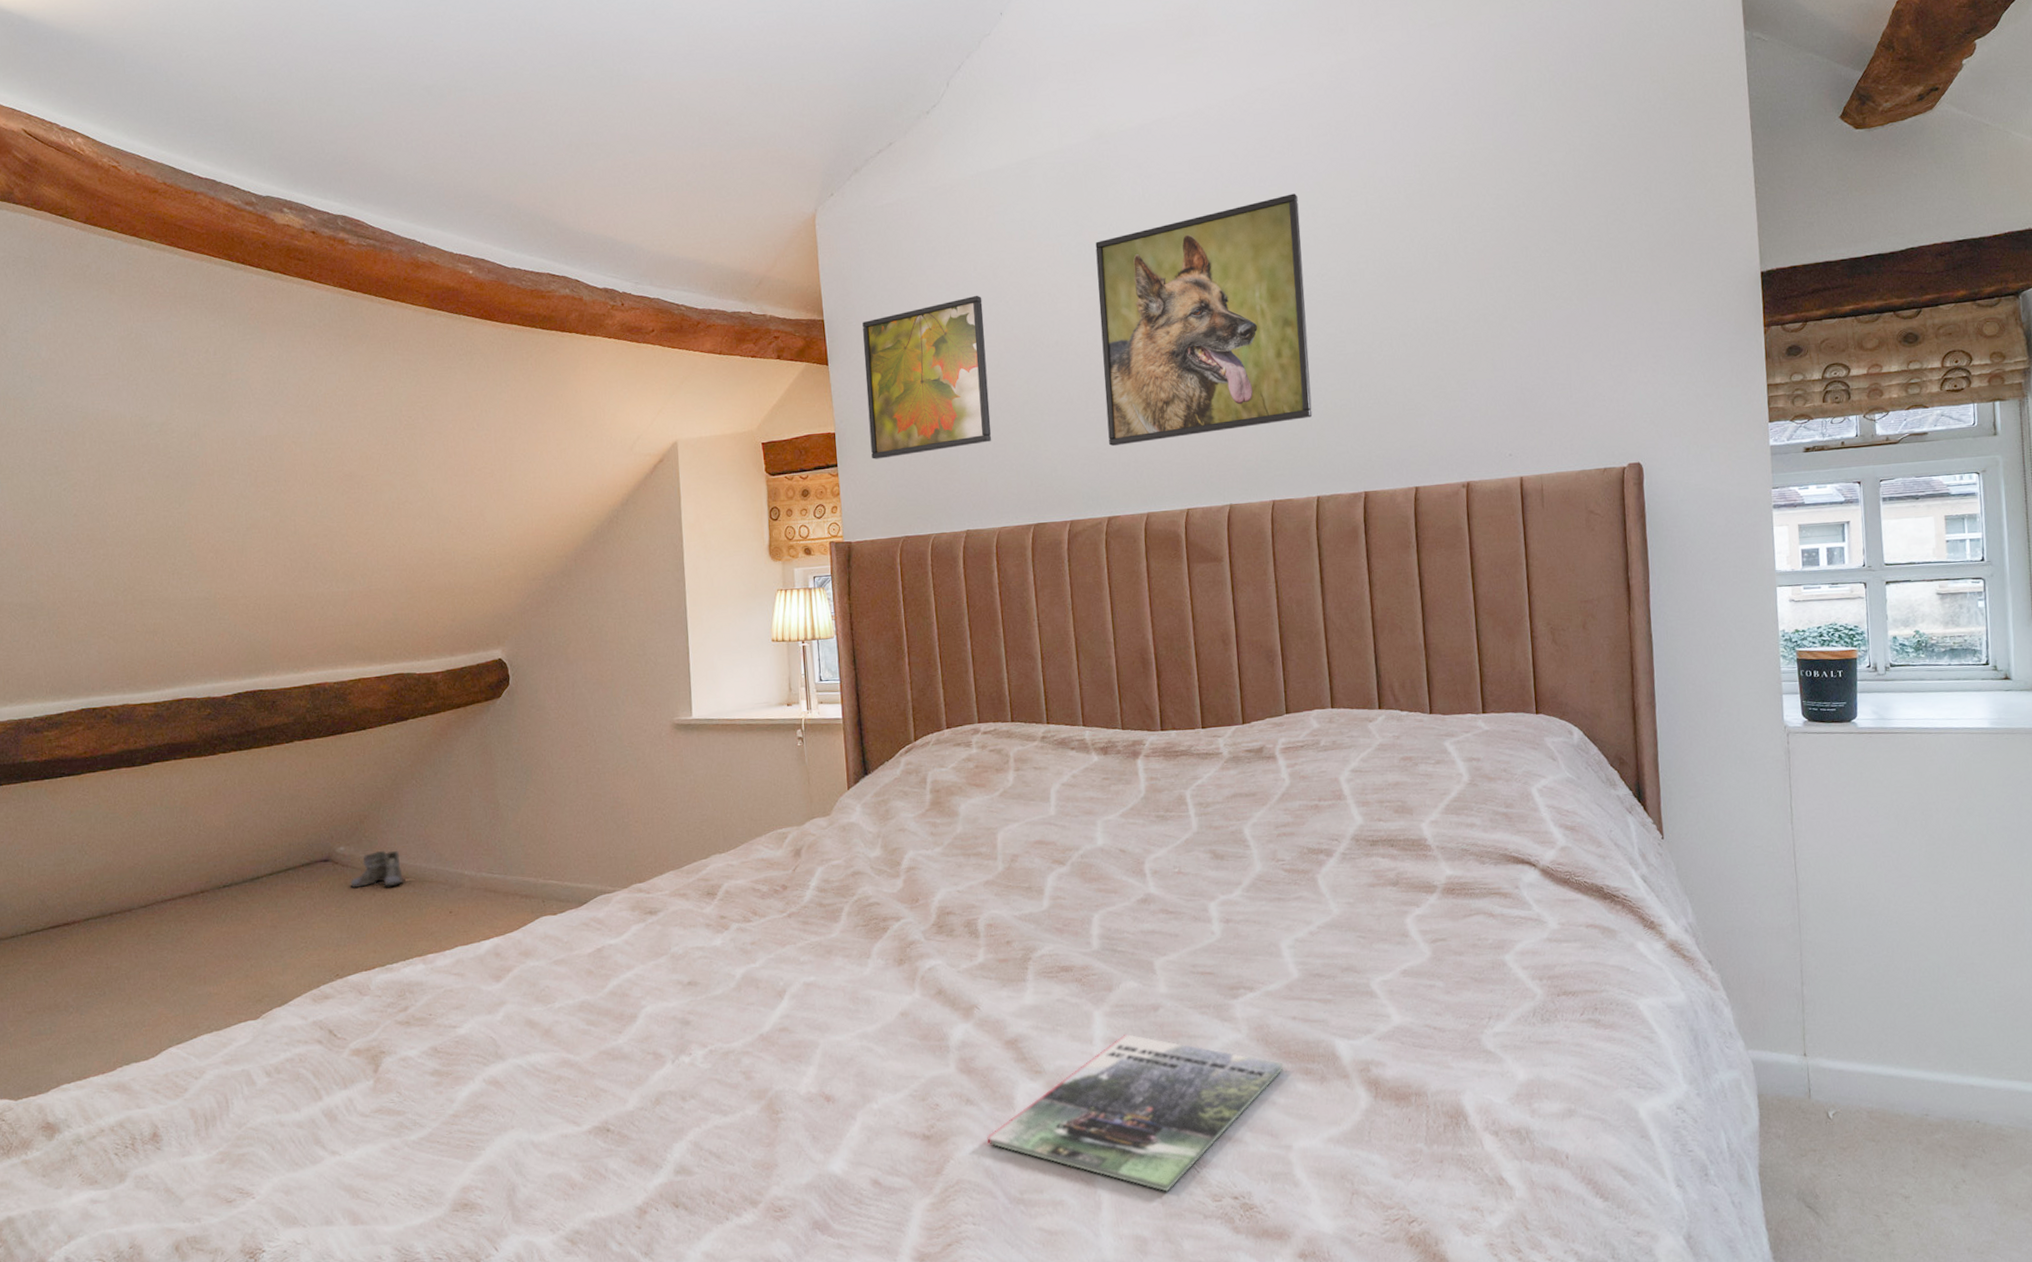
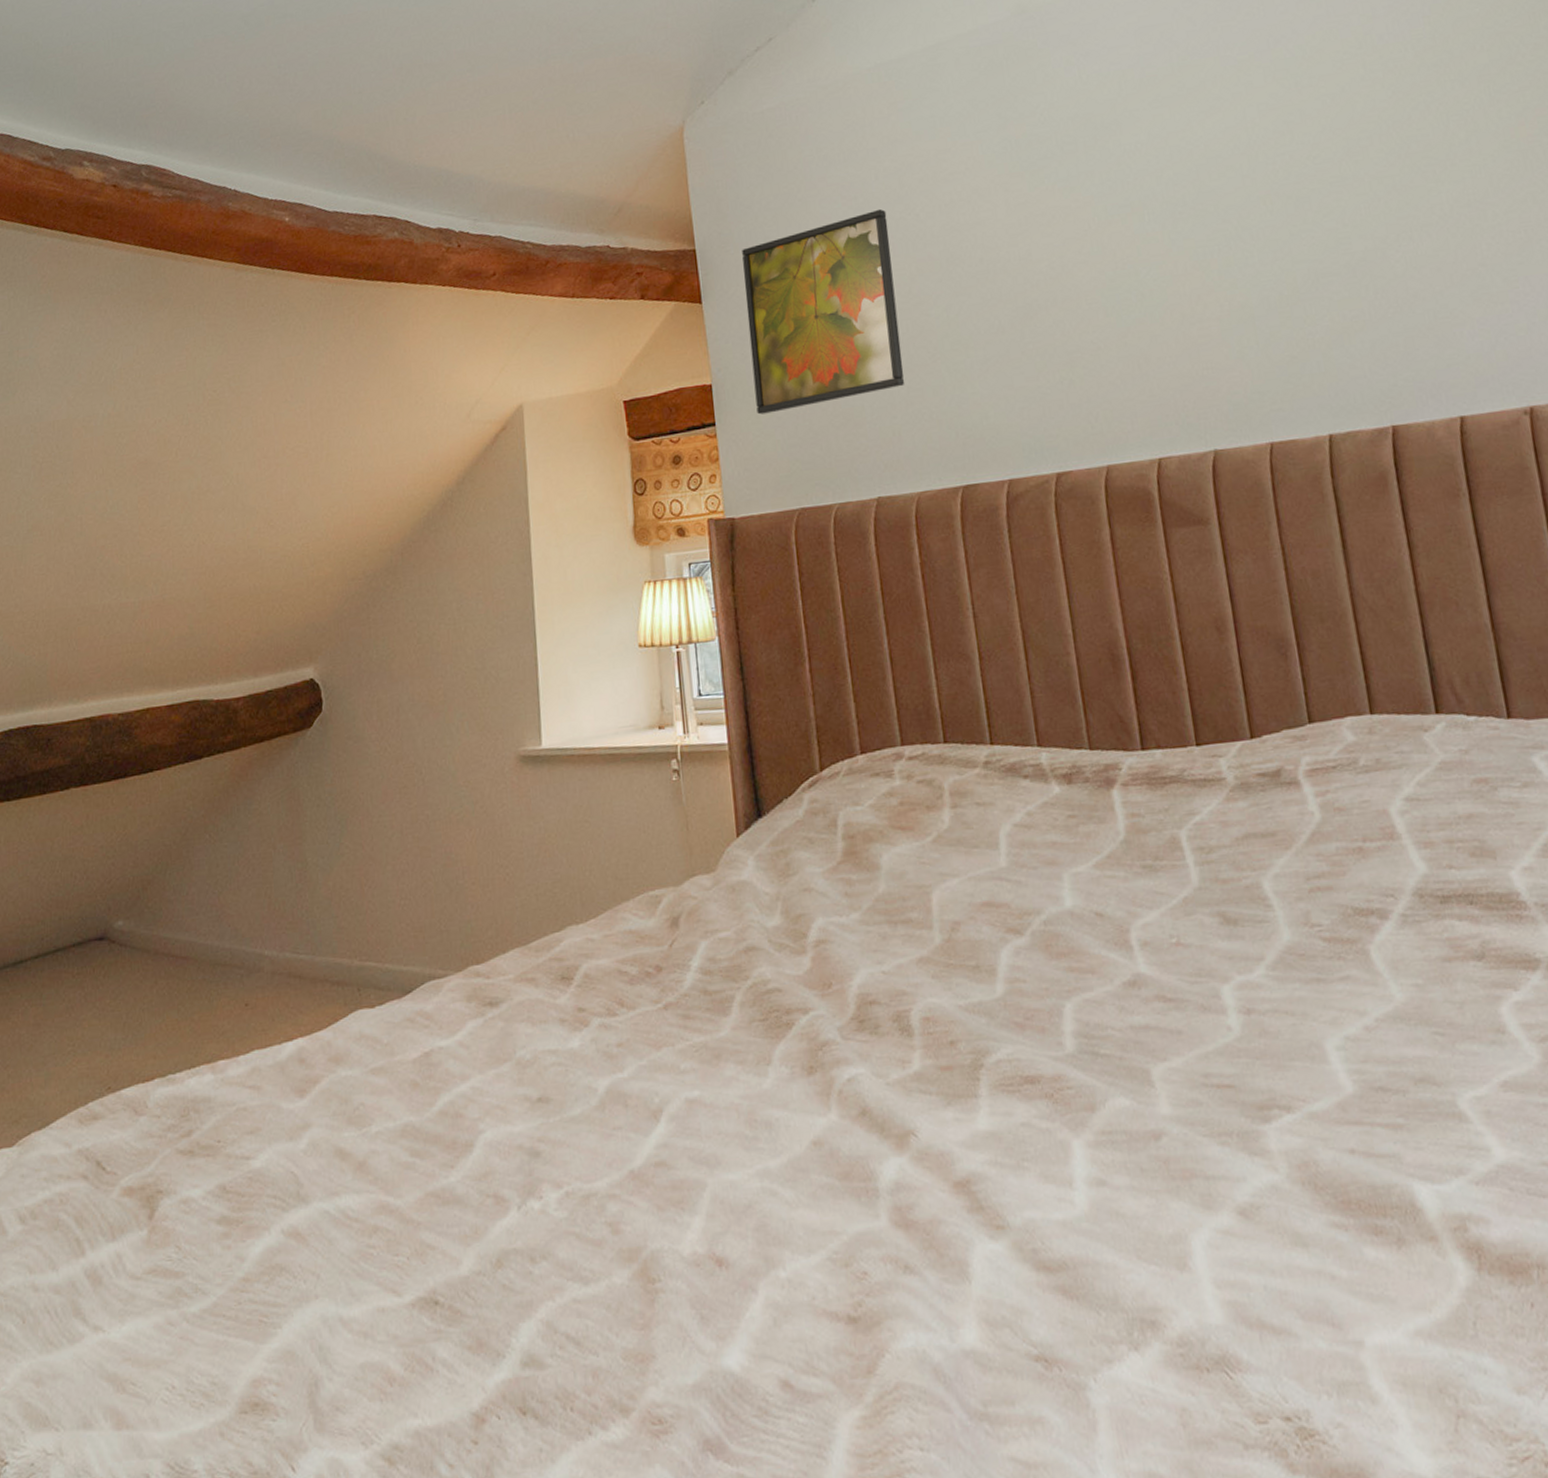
boots: present [350,850,406,889] -> none [128,924,194,975]
magazine: present [987,1034,1284,1192] -> none [934,1174,1344,1407]
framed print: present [1095,193,1313,447] -> none [1023,61,1315,384]

